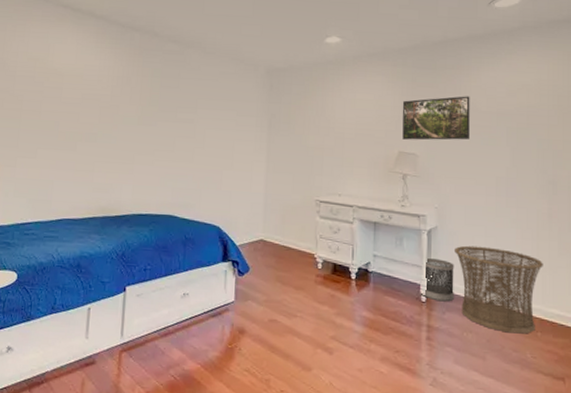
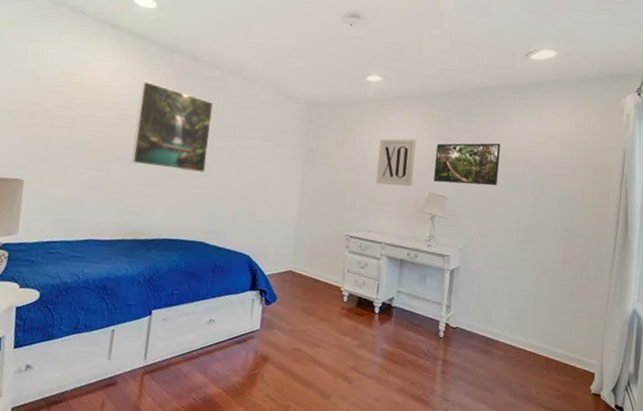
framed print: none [98,60,175,146] -> present [131,80,214,173]
wall art: none [342,97,381,147] -> present [375,138,416,187]
wastebasket: present [421,258,454,302] -> none [440,297,473,339]
basket: present [453,245,543,334] -> none [473,286,554,371]

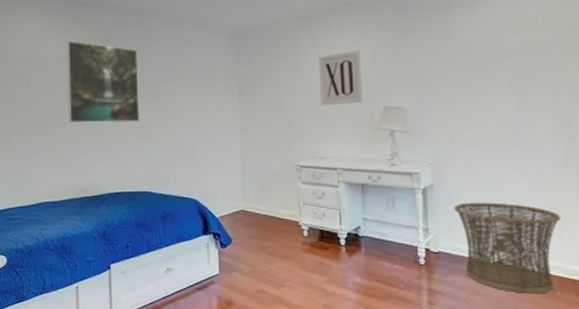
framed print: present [434,143,501,186] -> none [384,38,465,93]
basket: none [473,286,554,371] -> present [453,202,560,294]

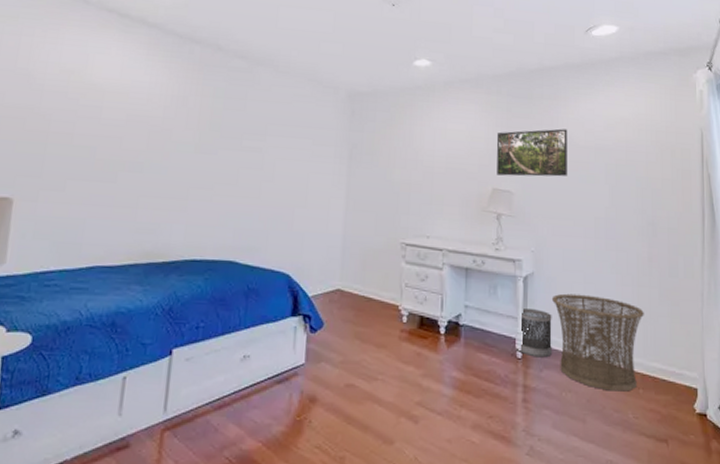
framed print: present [67,40,141,124] -> none [145,75,241,179]
wall art: present [318,49,363,106] -> none [431,128,474,183]
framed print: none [384,38,465,93] -> present [496,128,568,177]
wastebasket: none [419,219,457,264] -> present [517,309,552,358]

